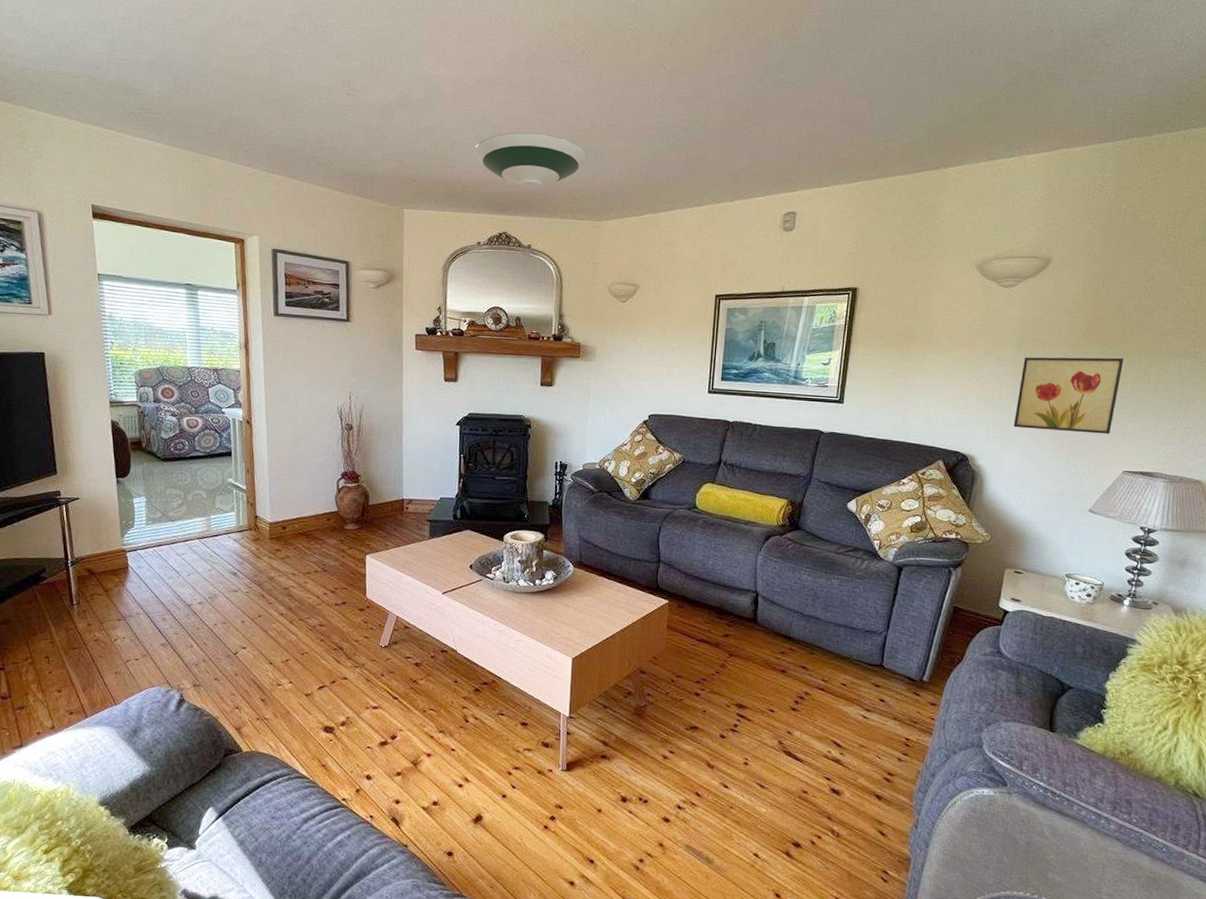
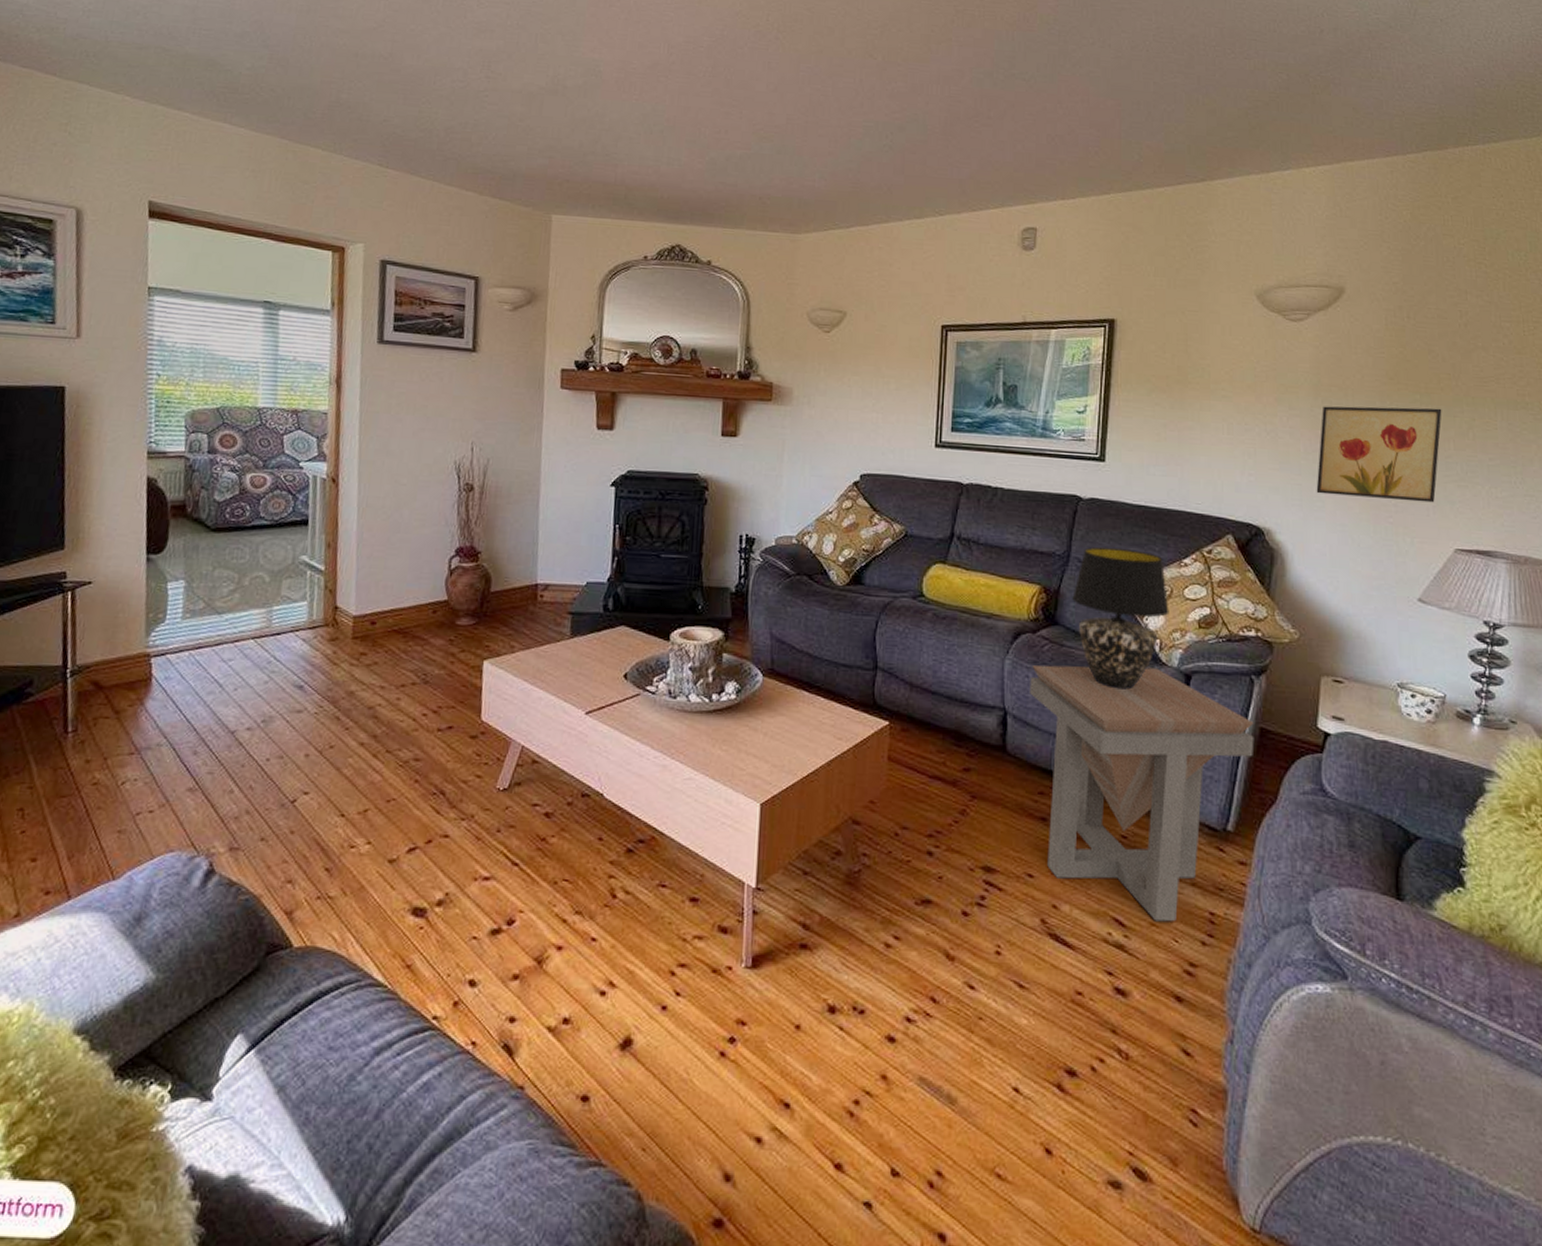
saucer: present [474,132,588,190] -> none [642,126,783,195]
side table: none [776,559,949,744] -> present [1030,665,1254,922]
table lamp: none [812,470,888,578] -> present [1072,546,1169,690]

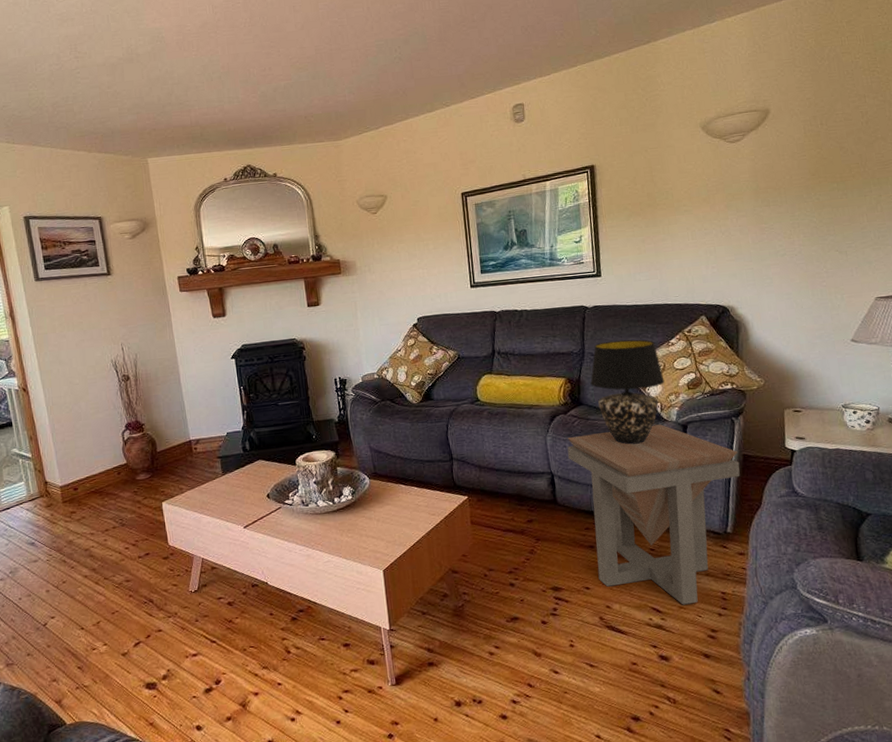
wall art: present [1316,406,1442,503] -> none [762,191,857,273]

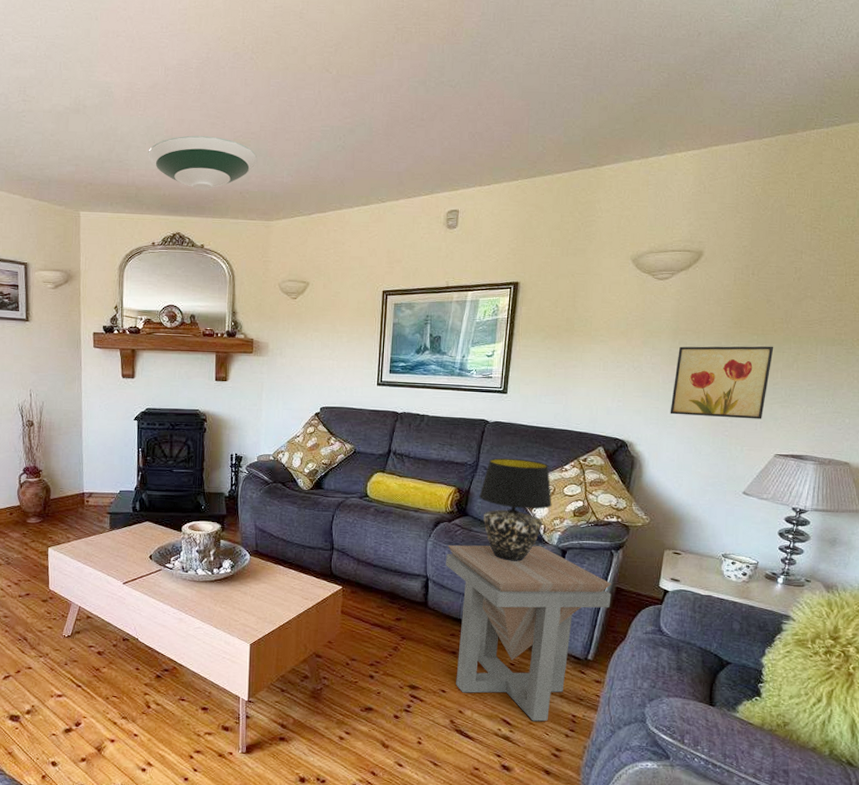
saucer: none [207,66,318,121] -> present [148,135,258,191]
wall art: none [762,191,857,273] -> present [670,346,774,420]

